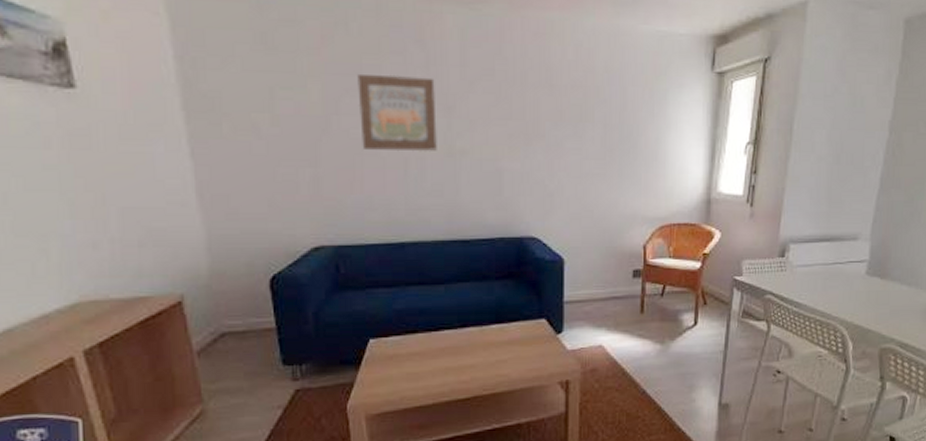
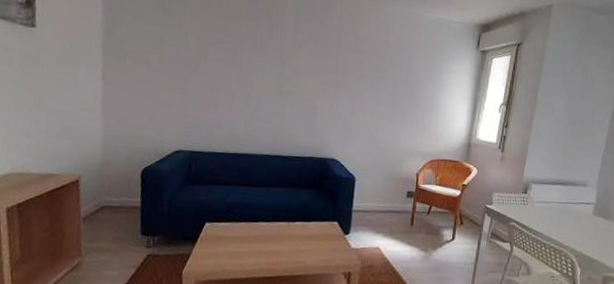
wall art: present [357,74,437,152] -> none [219,33,275,90]

